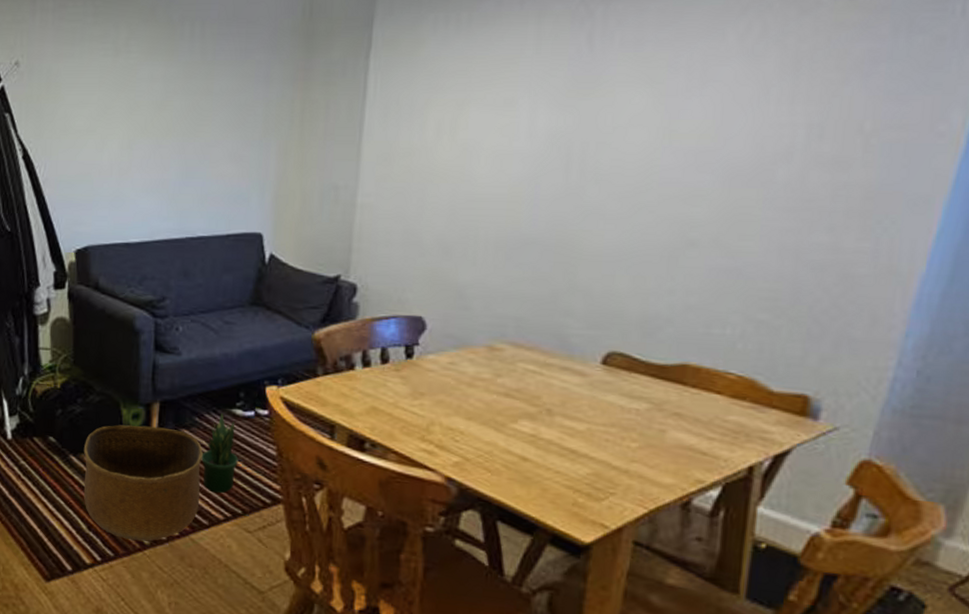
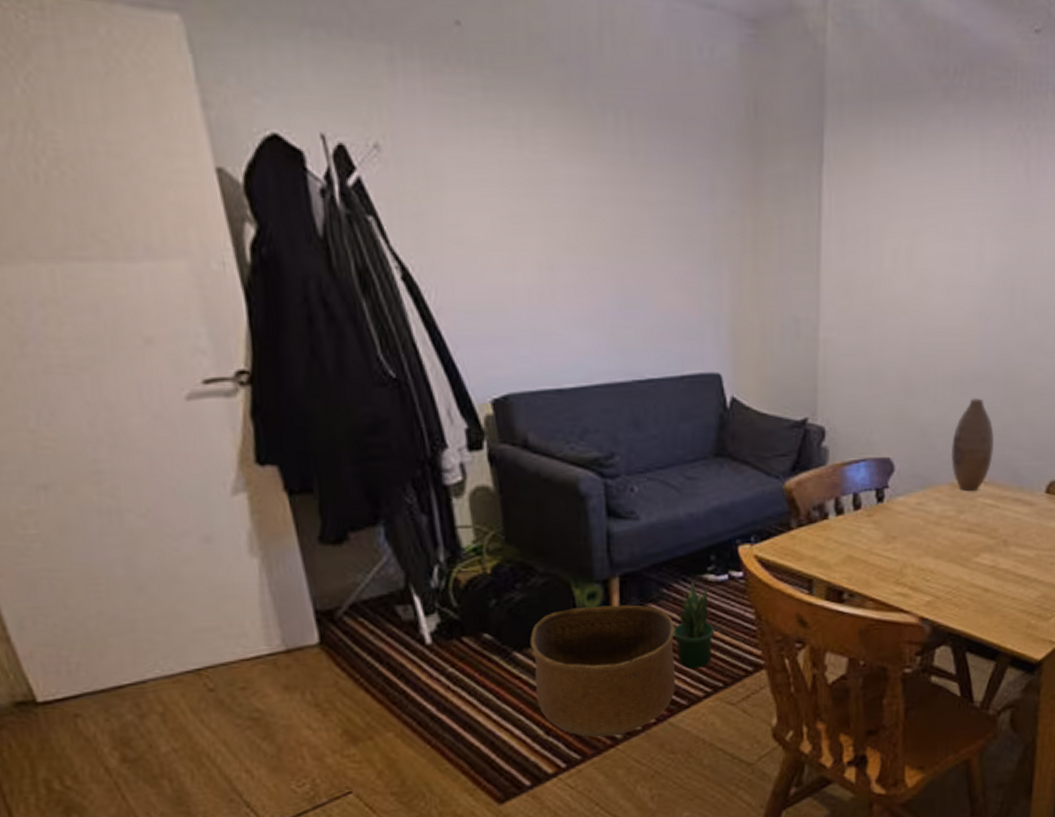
vase: none [488,263,540,355] -> present [950,398,994,491]

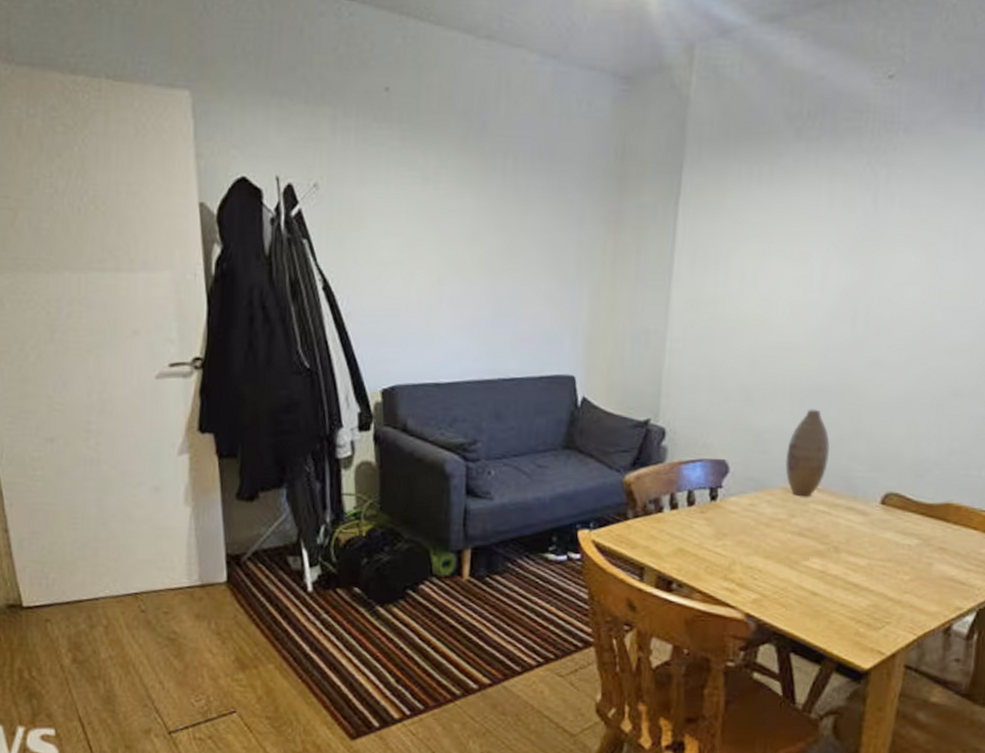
basket: present [530,605,676,738] -> none [391,572,515,692]
planter: present [673,581,715,669] -> none [513,558,551,639]

